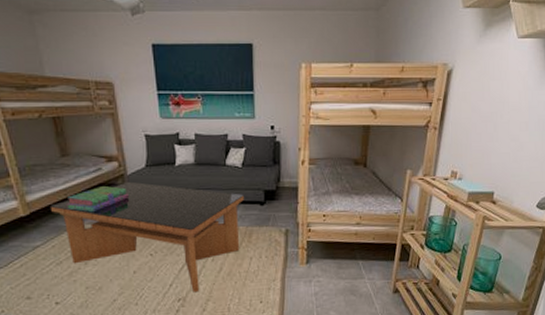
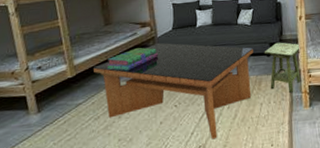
side table: none [256,189,300,249] -> present [264,42,300,94]

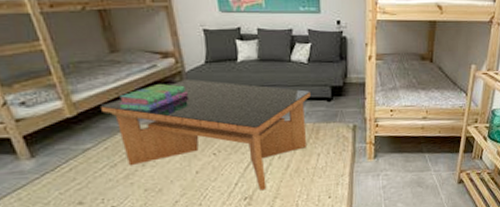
side table: present [264,42,300,94] -> none [323,85,367,144]

